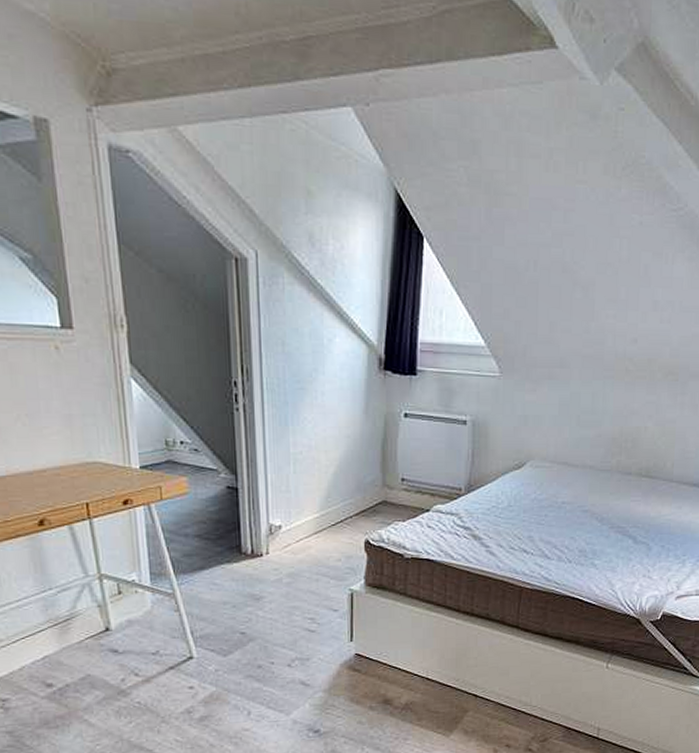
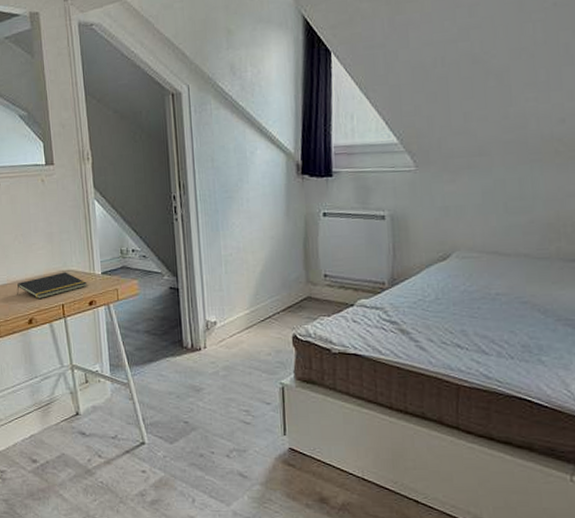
notepad: none [20,464,121,496] -> present [17,272,87,300]

